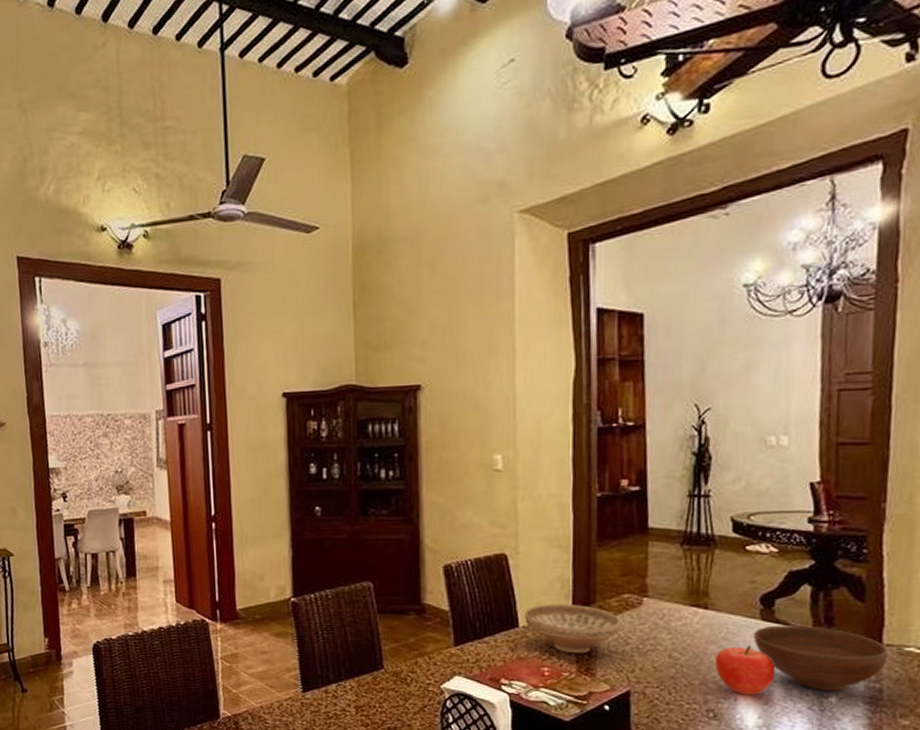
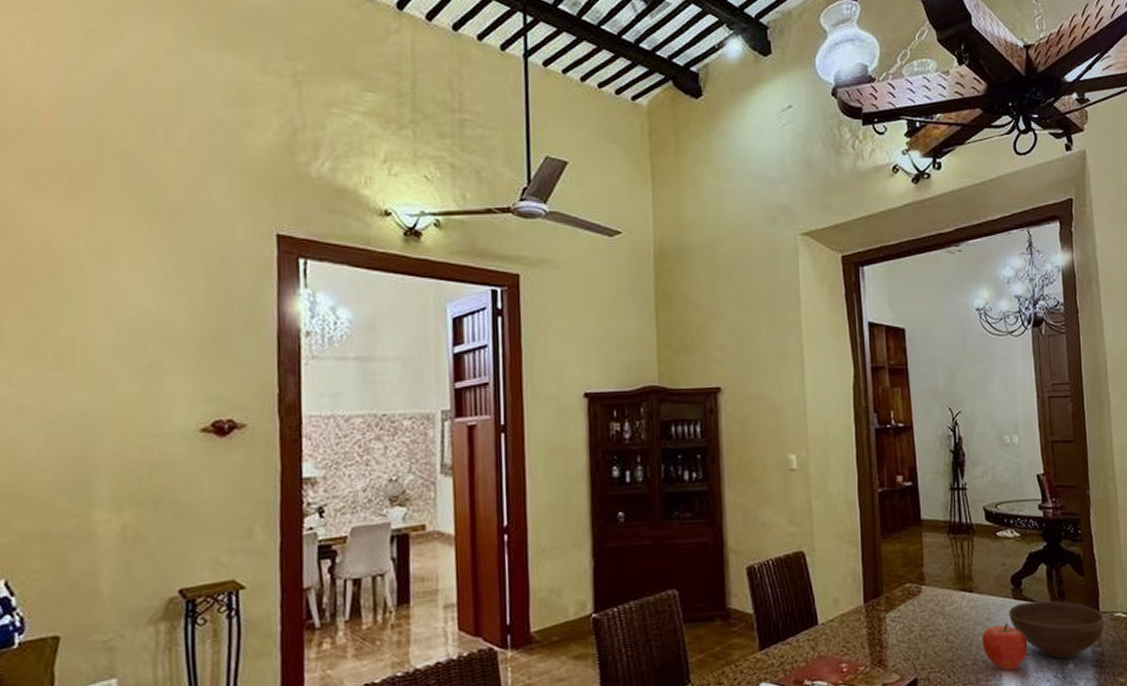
decorative bowl: present [525,604,621,654] -> none [823,597,905,647]

